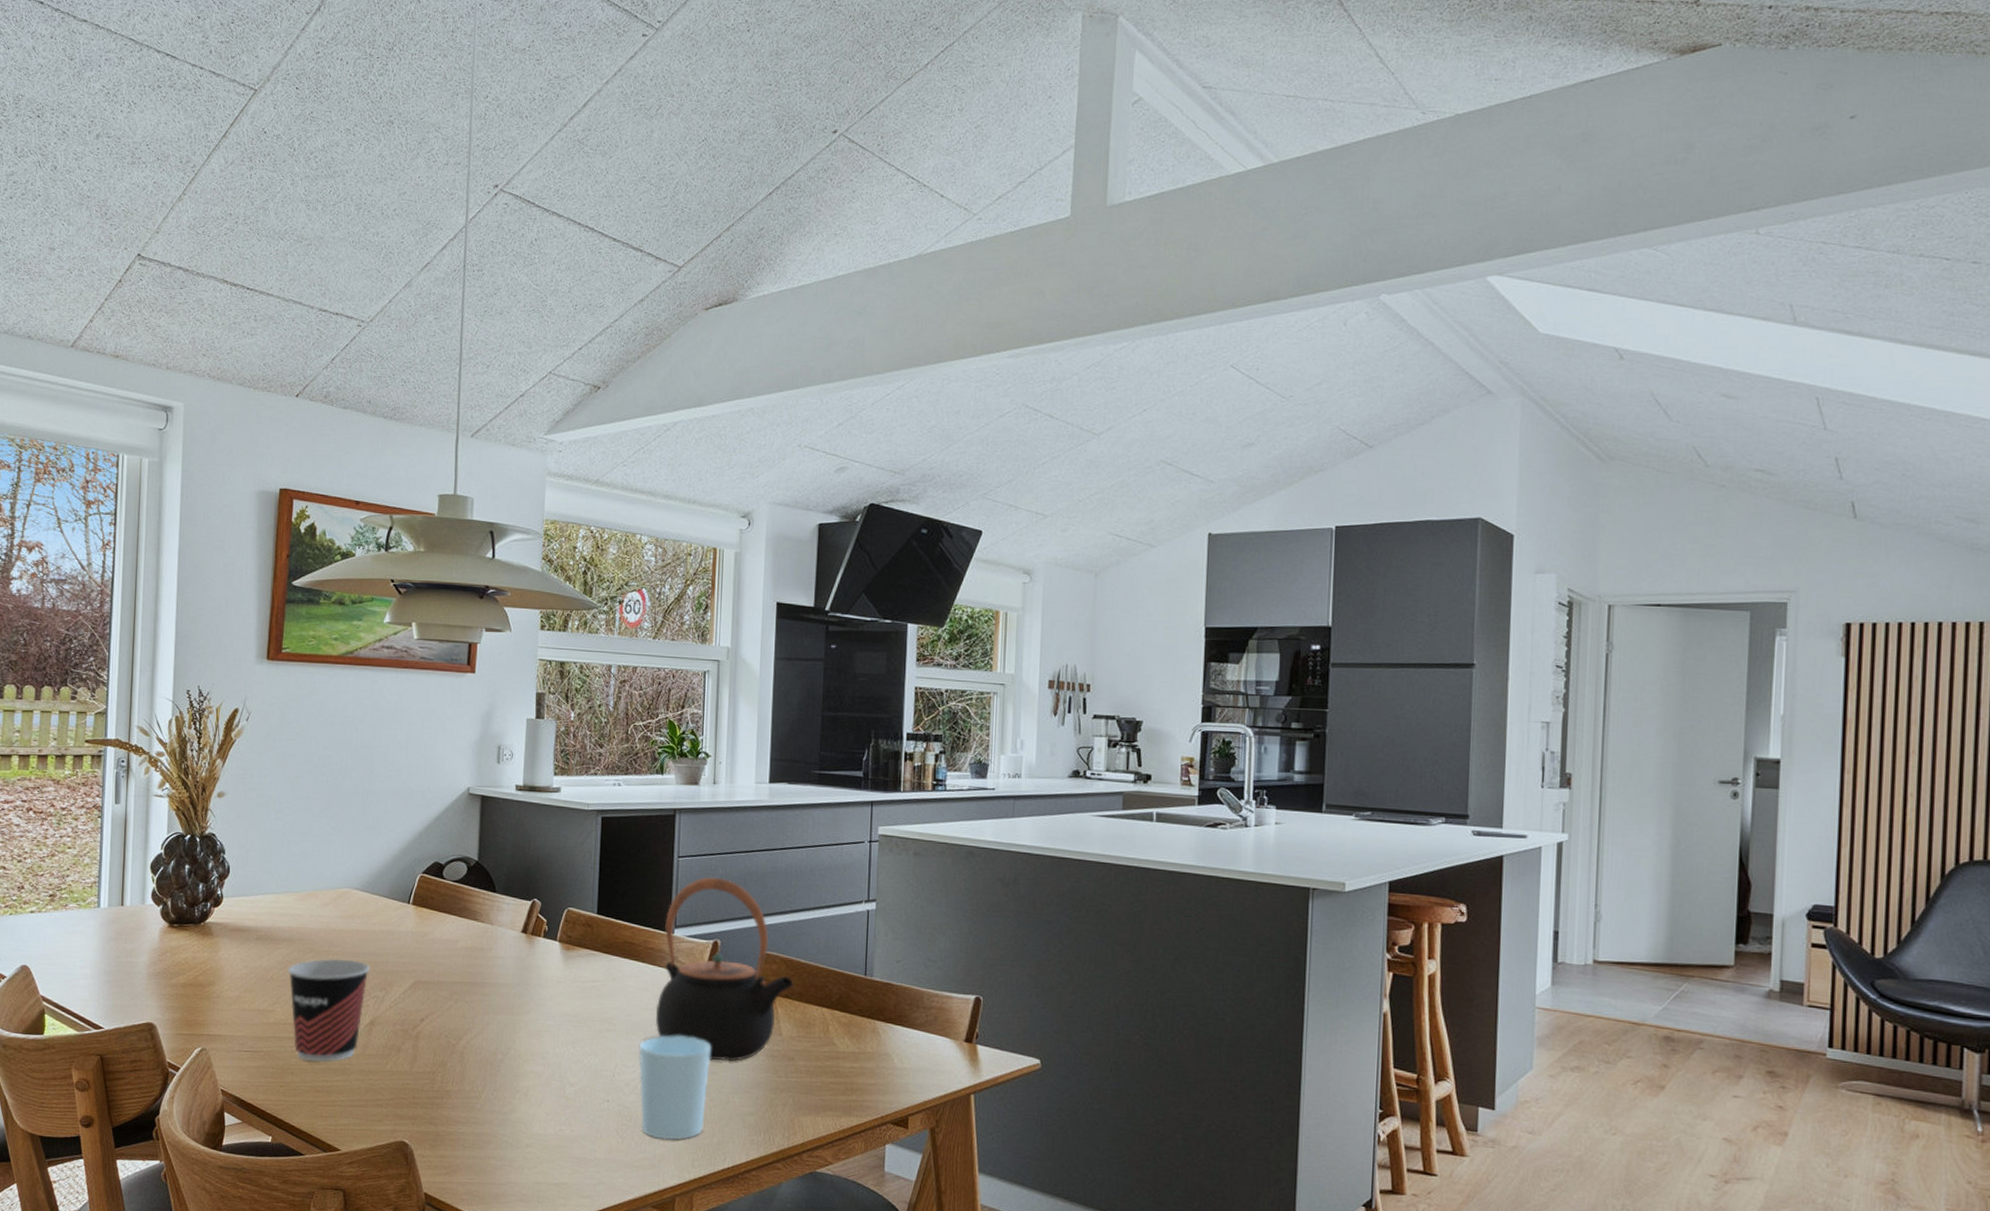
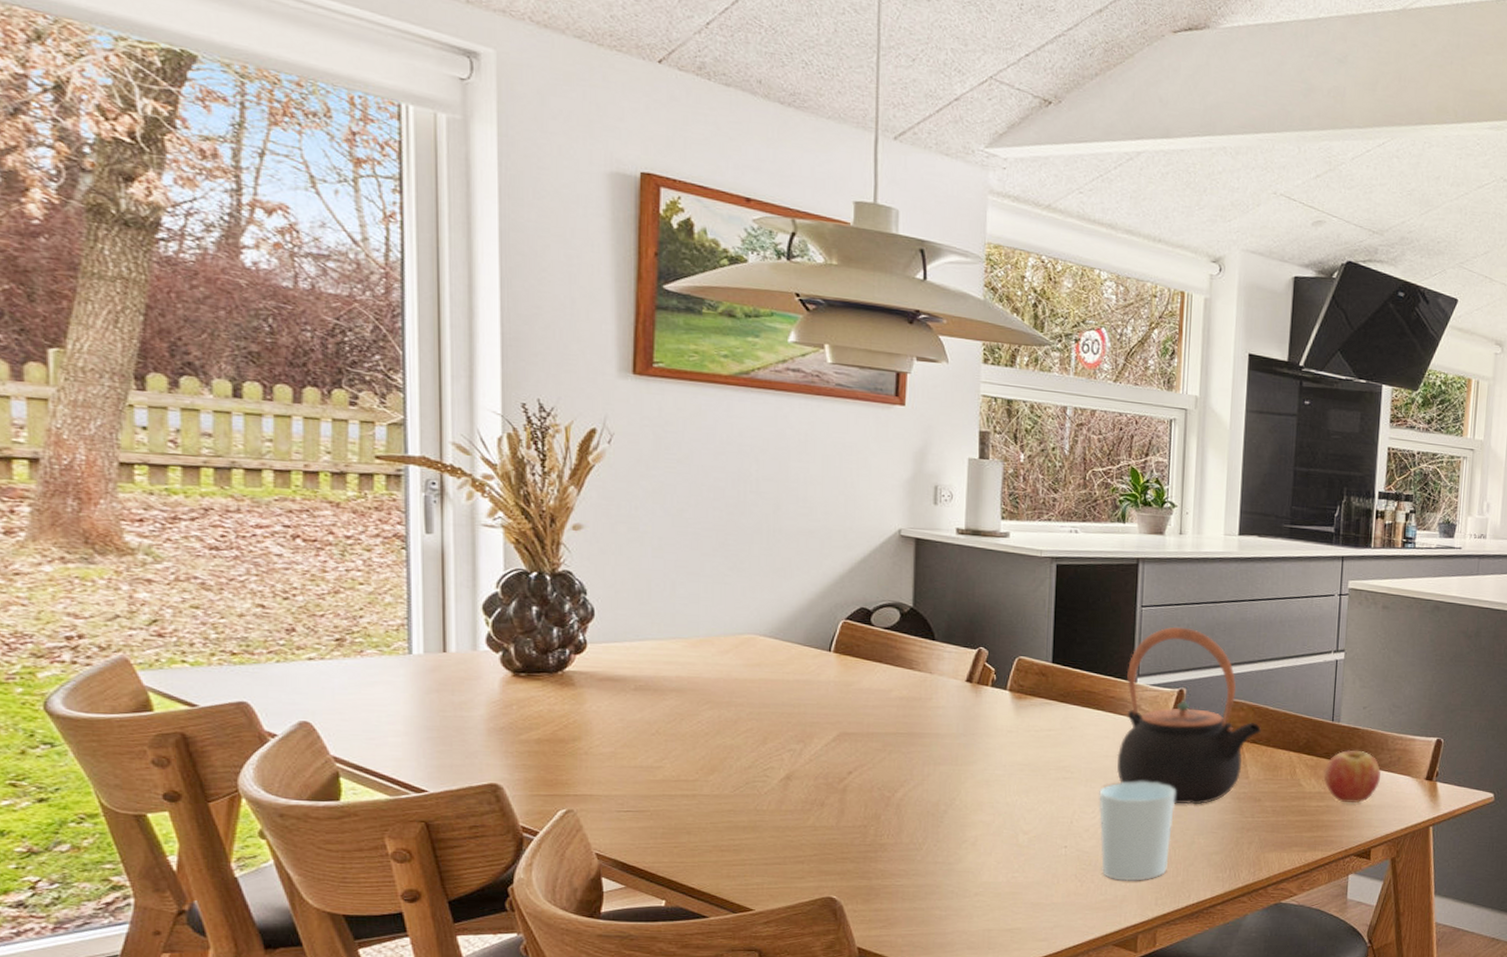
cup: present [288,958,370,1063] -> none [678,710,783,821]
fruit: none [857,1006,918,1065] -> present [1323,749,1382,803]

